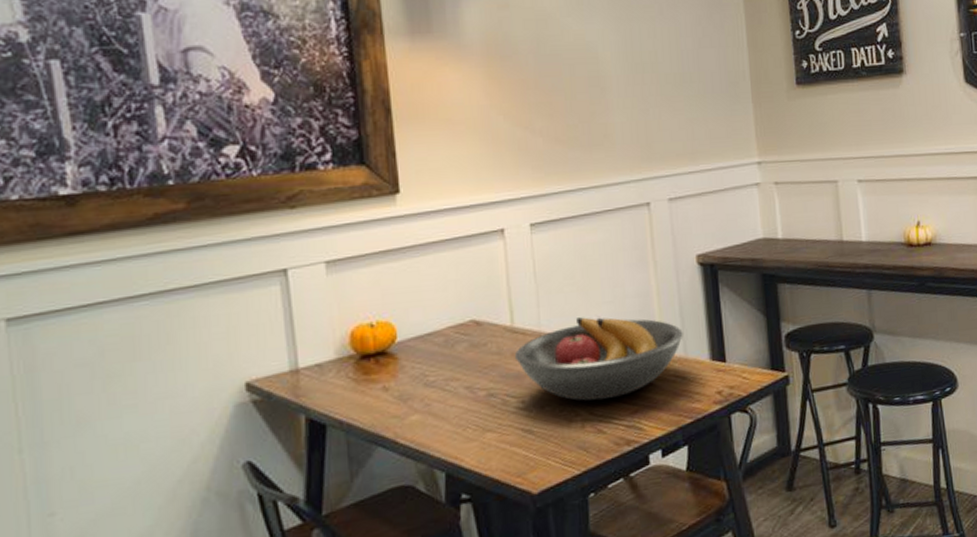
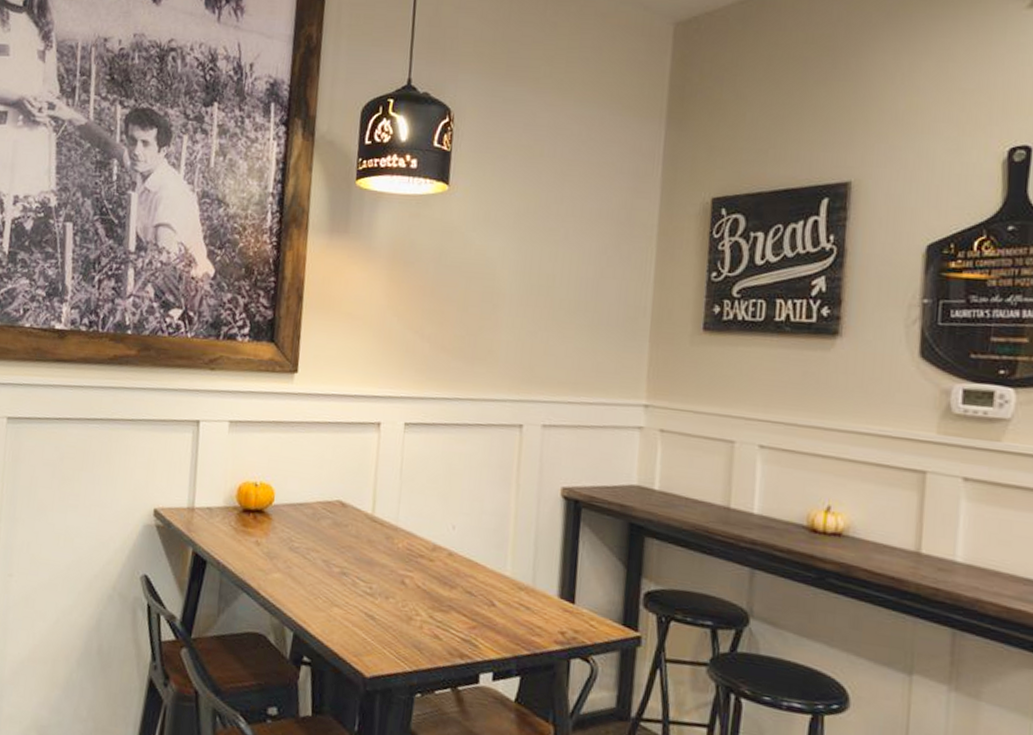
fruit bowl: present [514,317,683,401] -> none [369,522,535,609]

